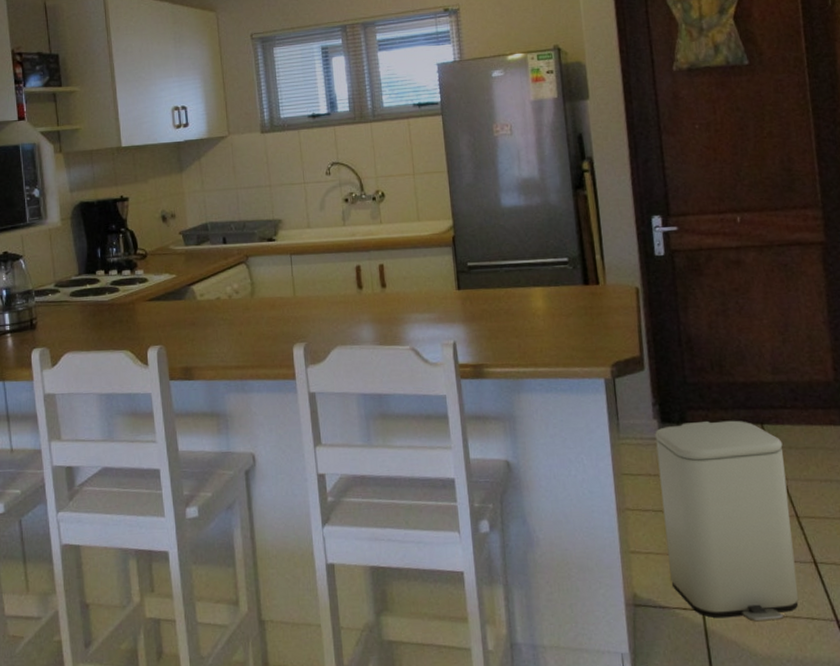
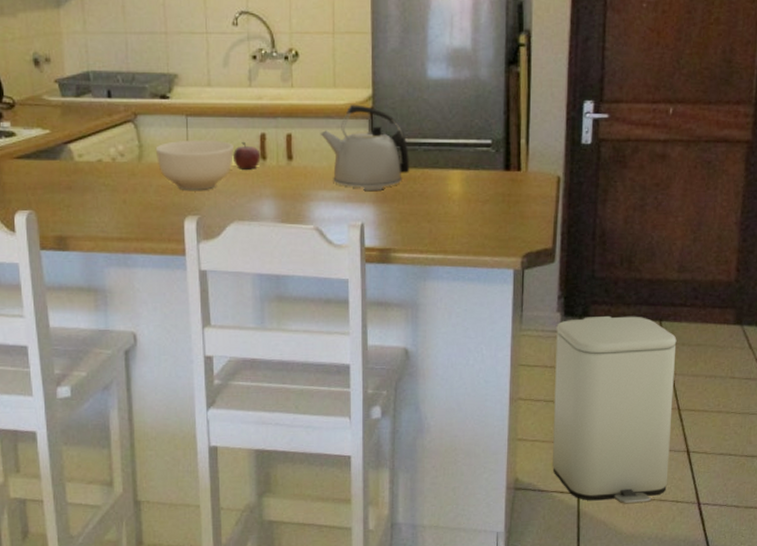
bowl: none [265,274,333,320] -> present [155,139,234,190]
fruit: none [333,273,358,299] -> present [233,141,261,170]
kettle: none [408,234,494,311] -> present [320,104,410,190]

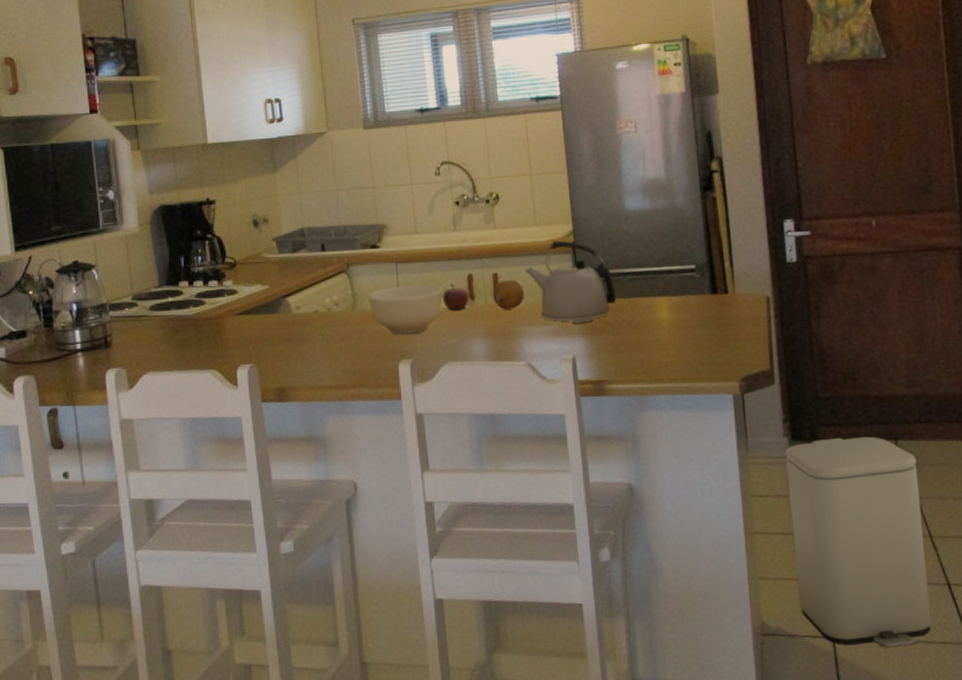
fruit: none [285,141,317,172] -> present [492,279,524,310]

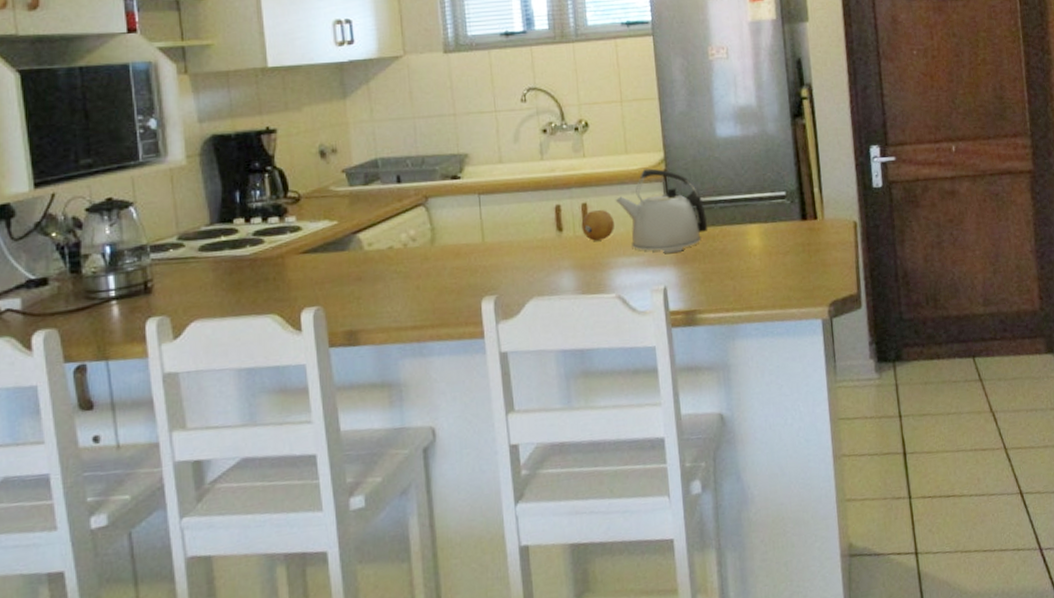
bowl: present [368,284,443,335] -> none [448,216,529,270]
fruit: present [443,283,469,311] -> none [529,214,557,244]
pedal bin: present [785,436,932,648] -> none [871,355,1006,560]

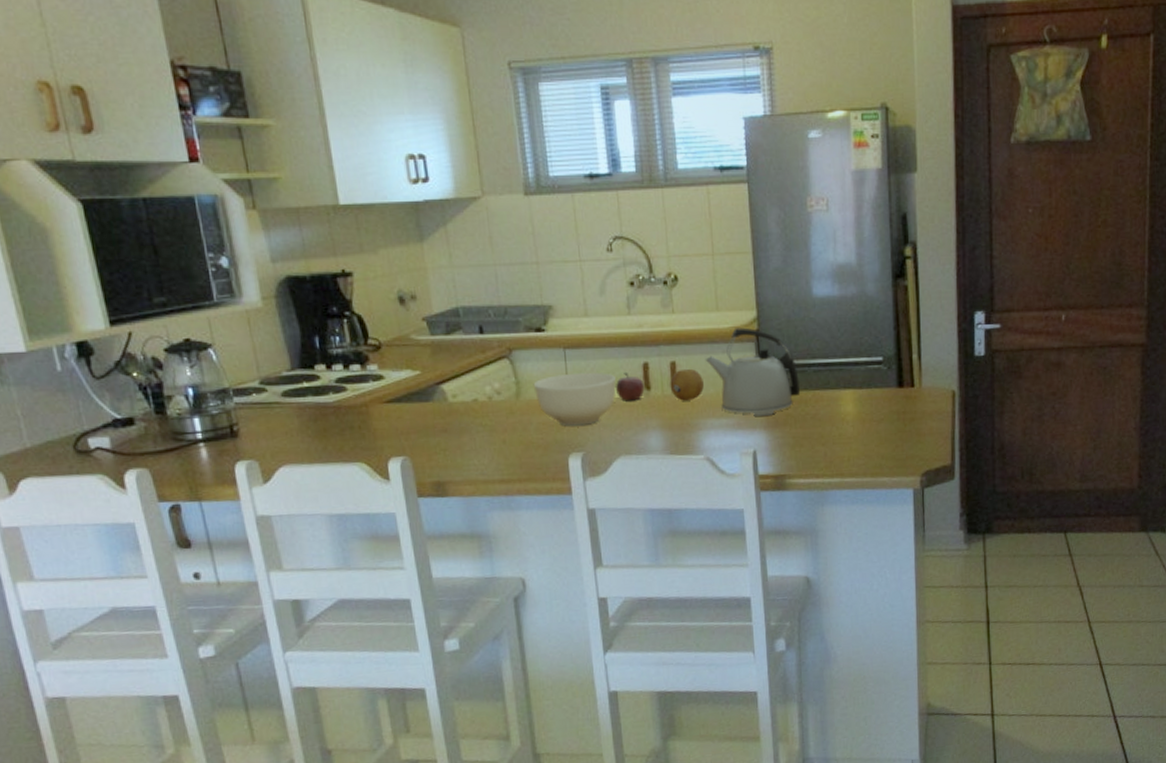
bowl: none [448,216,529,270] -> present [533,372,616,426]
fruit: none [529,214,557,244] -> present [616,371,645,401]

